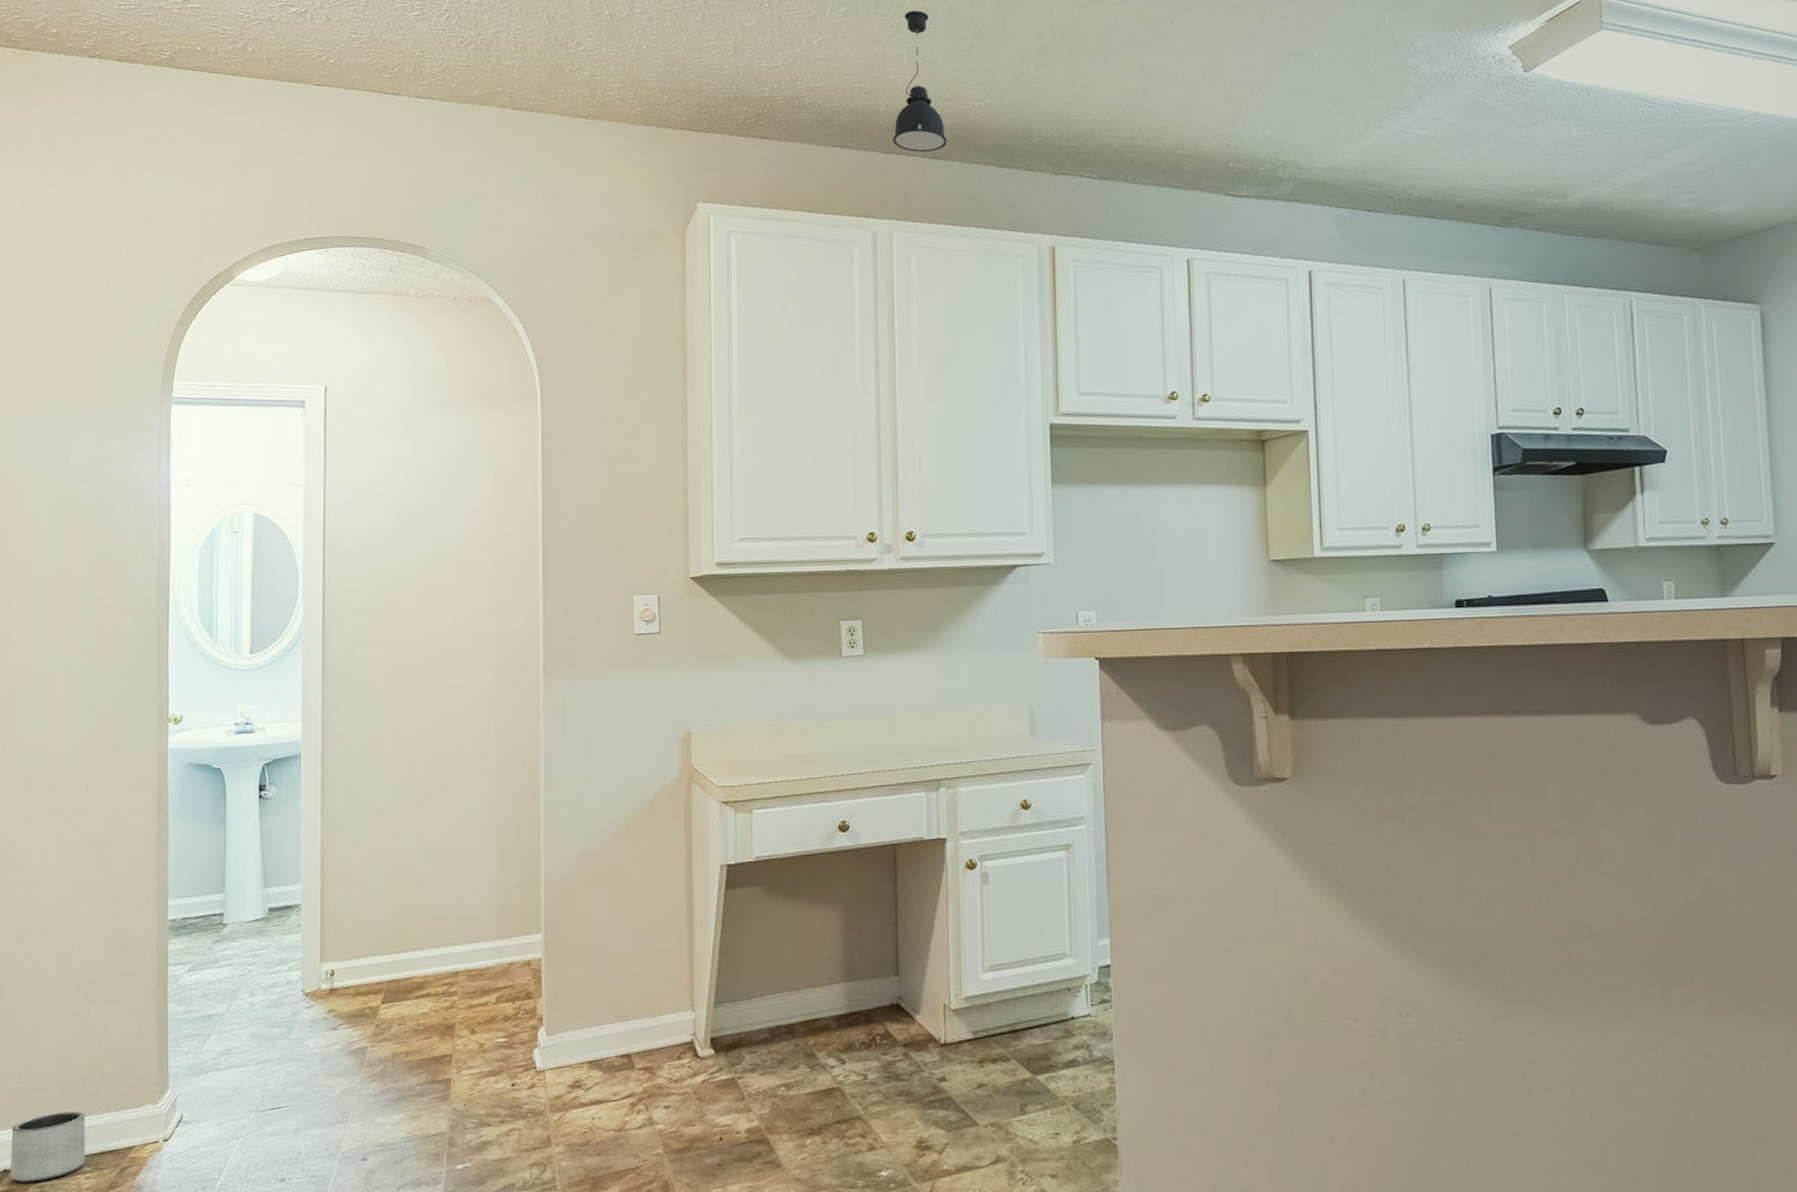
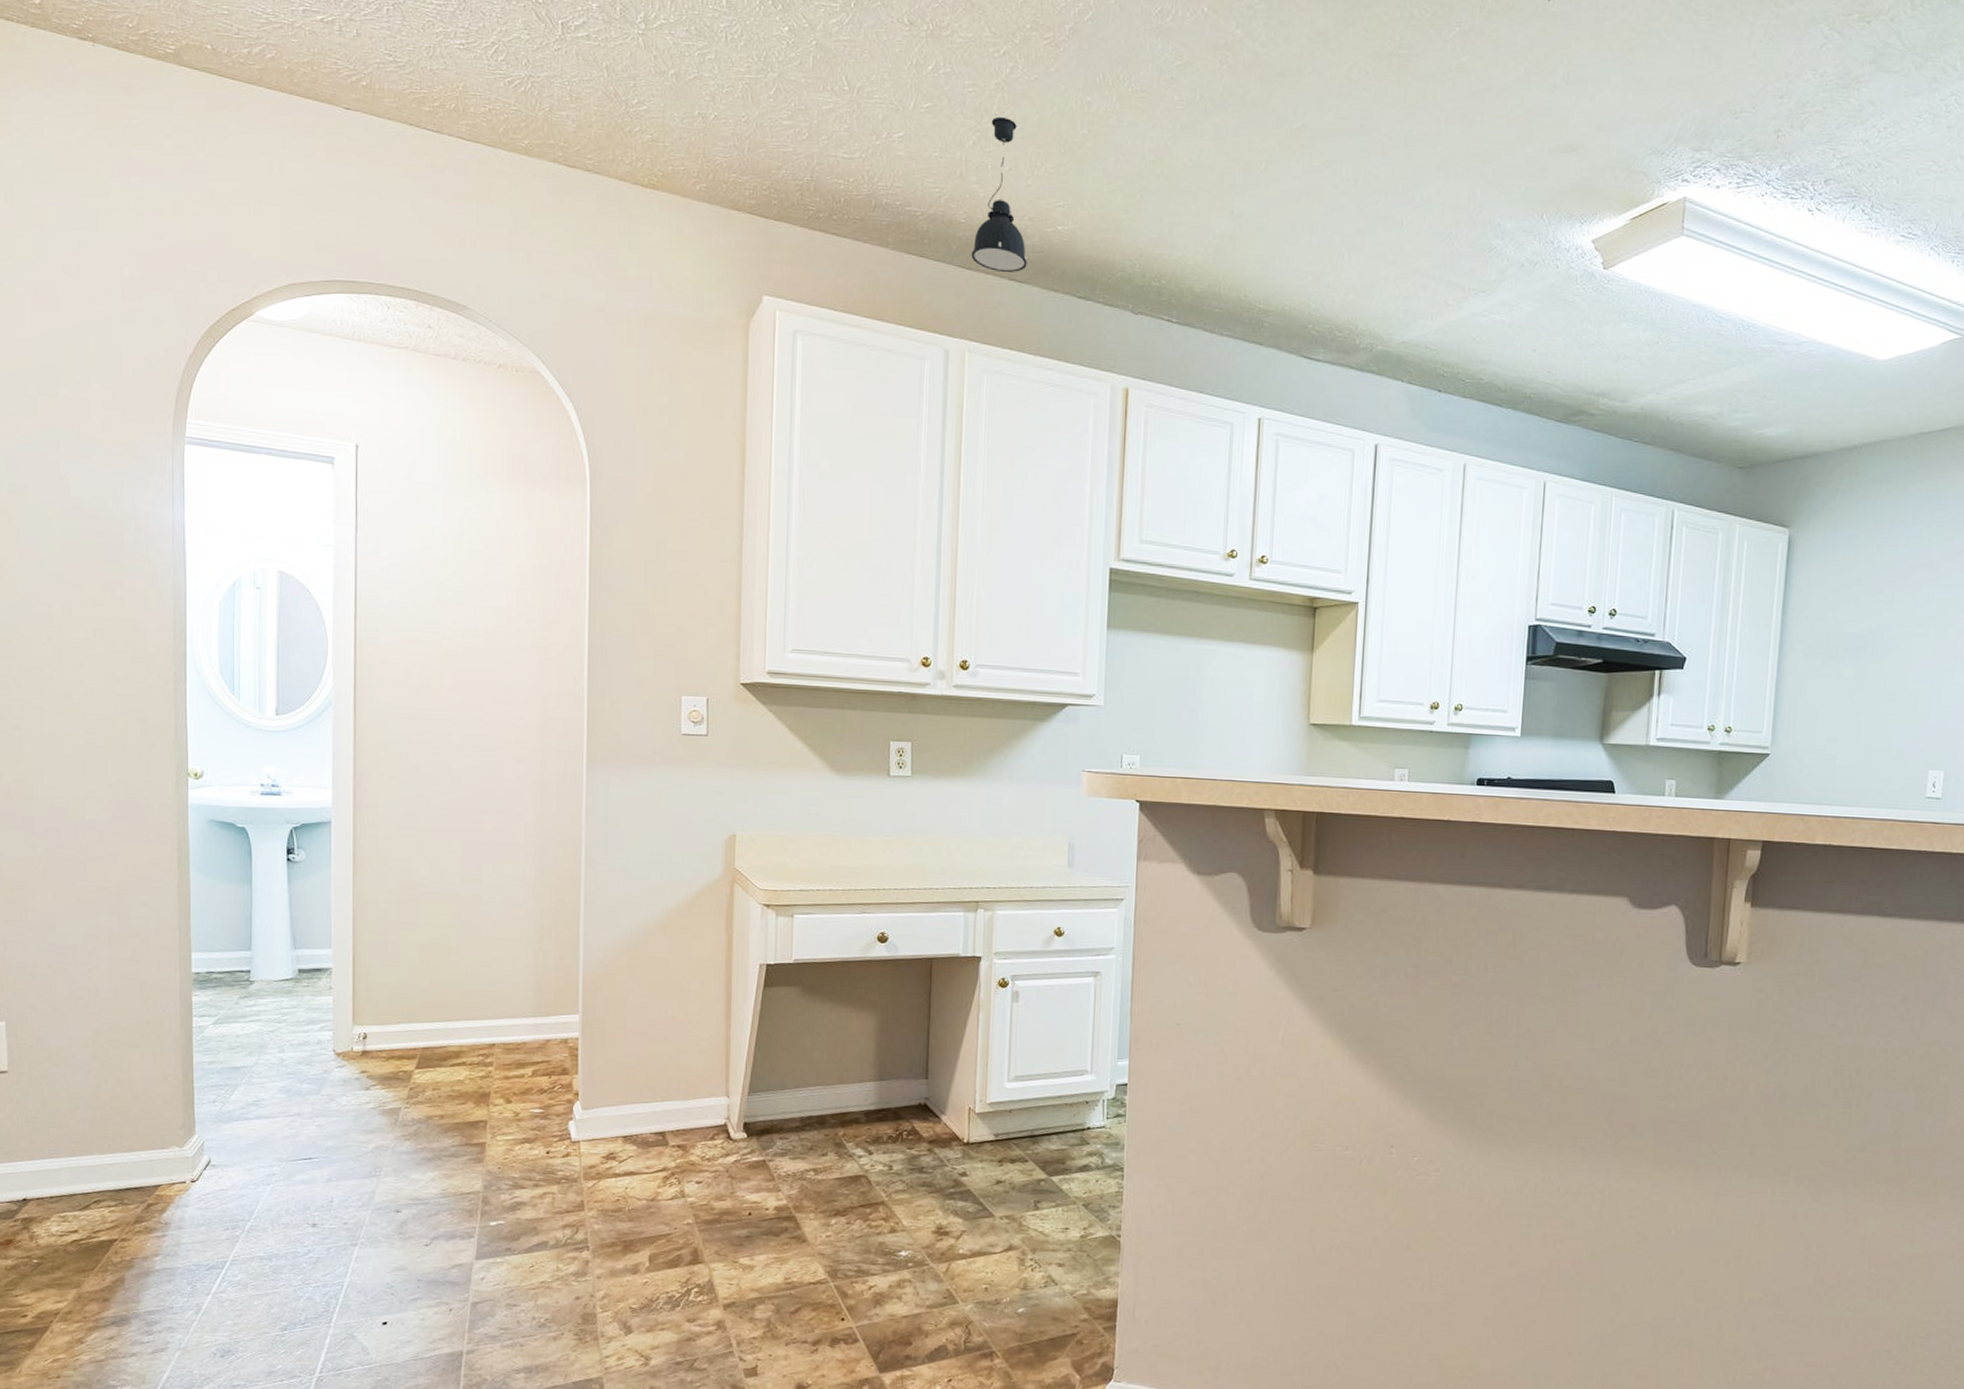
planter: present [10,1112,86,1182] -> none [30,1148,109,1212]

